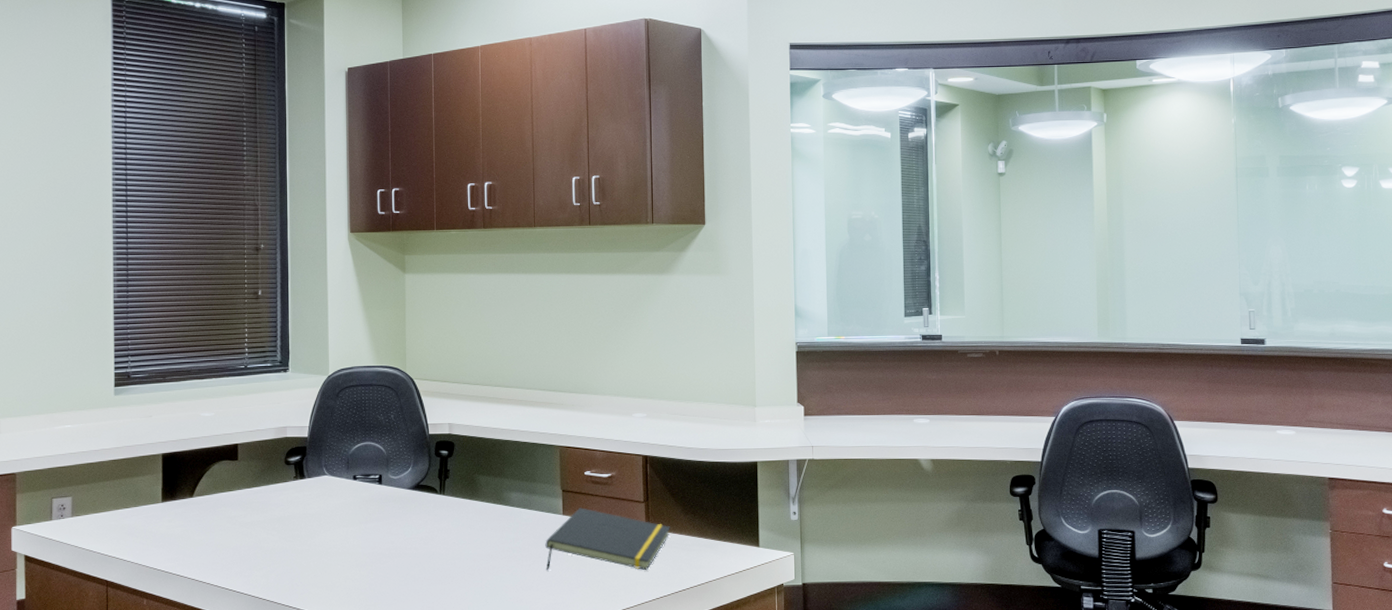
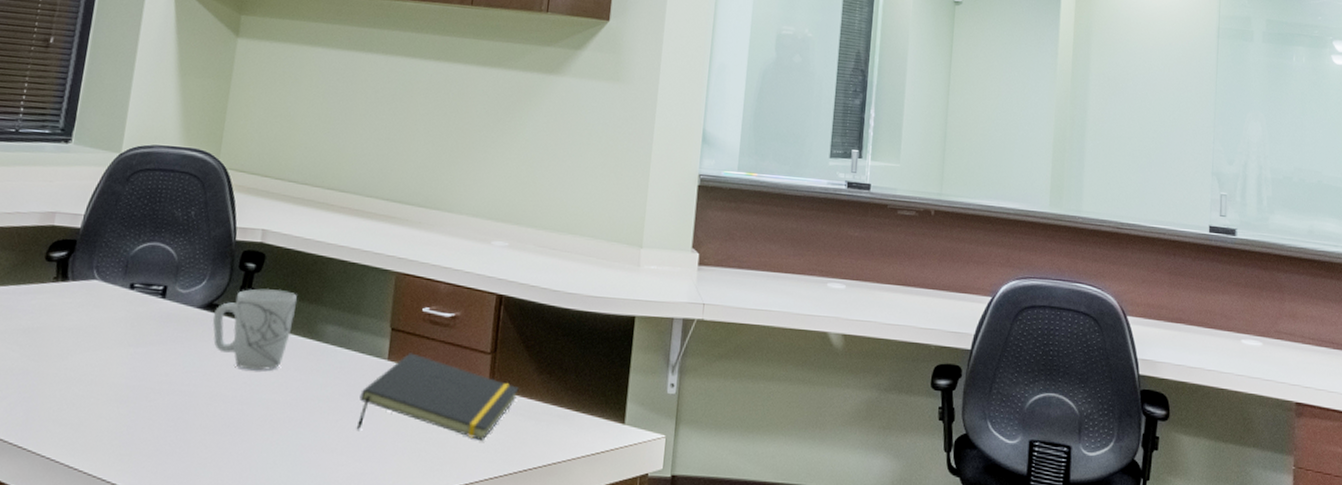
mug: none [421,469,484,533] -> present [212,288,297,371]

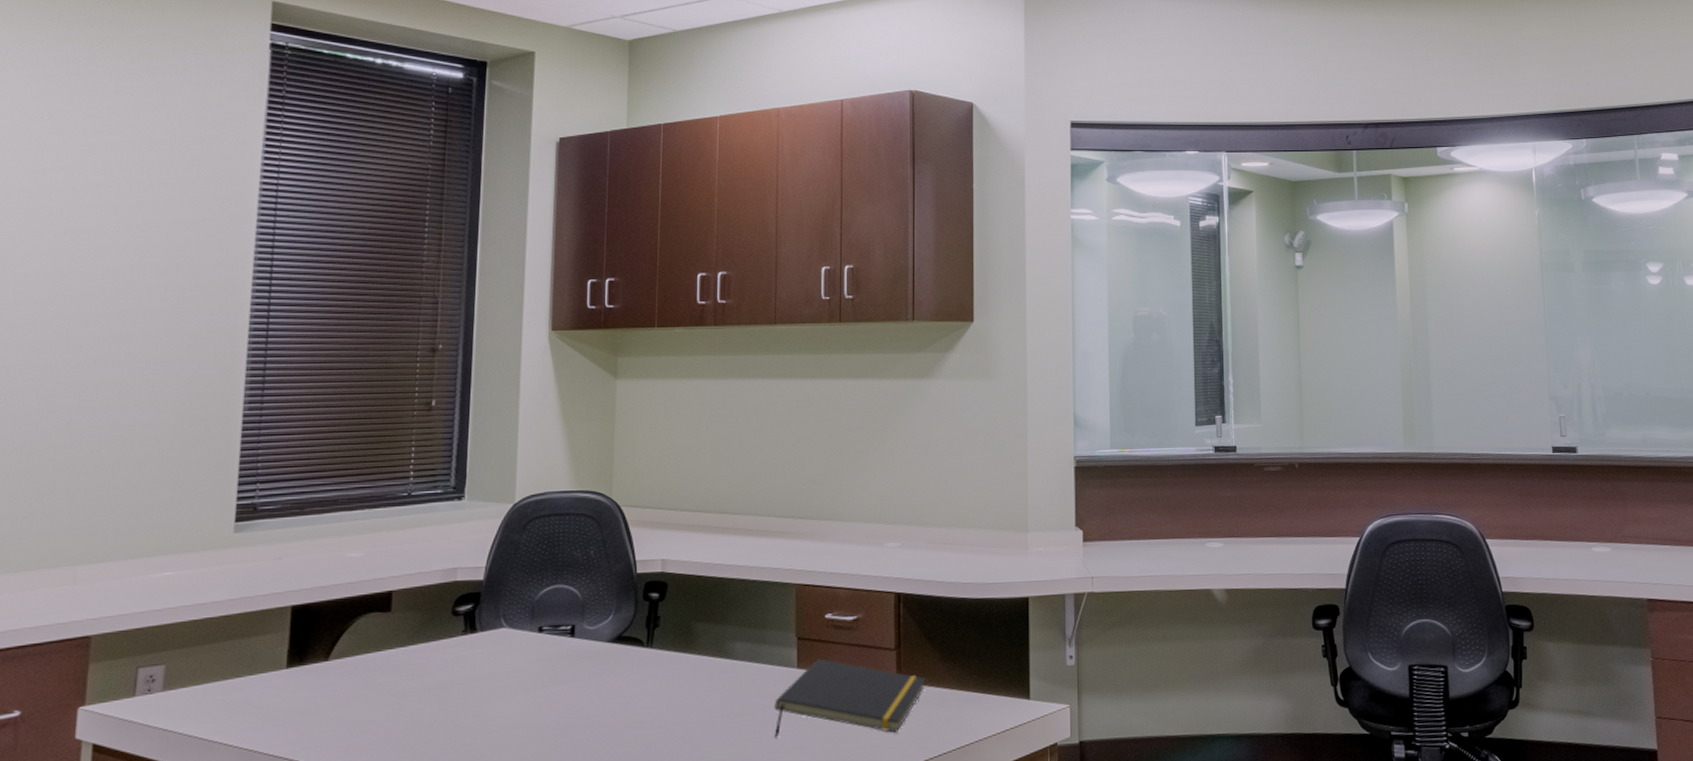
mug: present [212,288,297,371] -> none [623,615,702,695]

